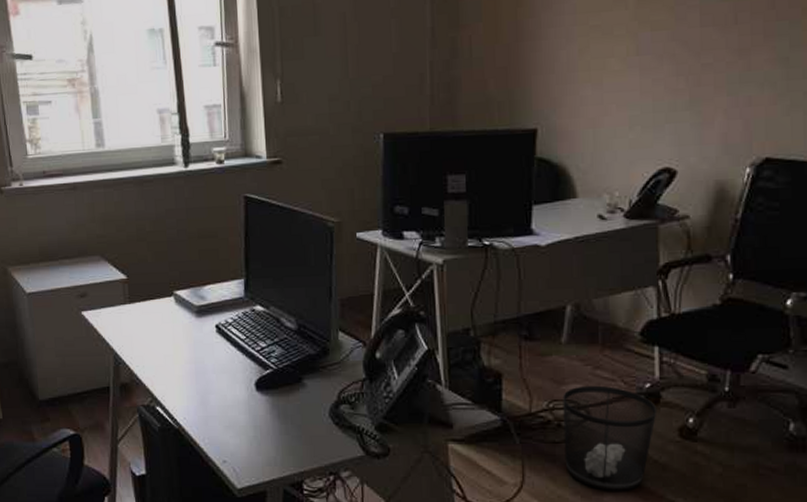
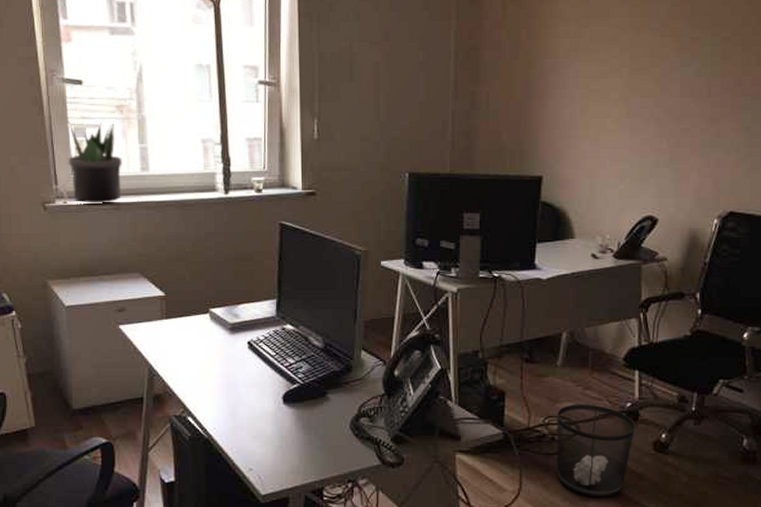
planter: none [20,98,78,185] -> present [68,121,122,203]

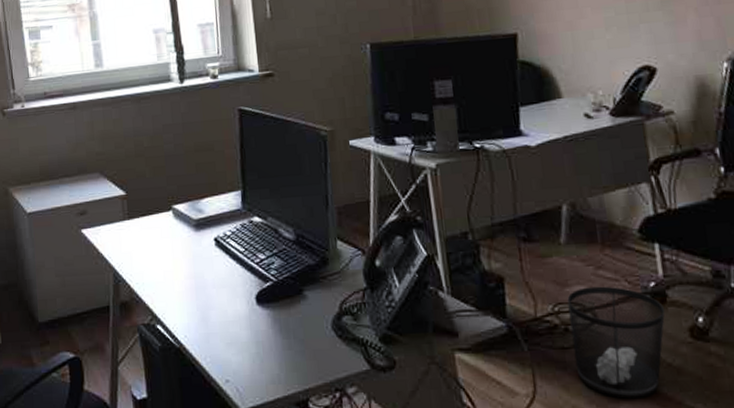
planter: present [68,121,122,203] -> none [23,23,77,106]

